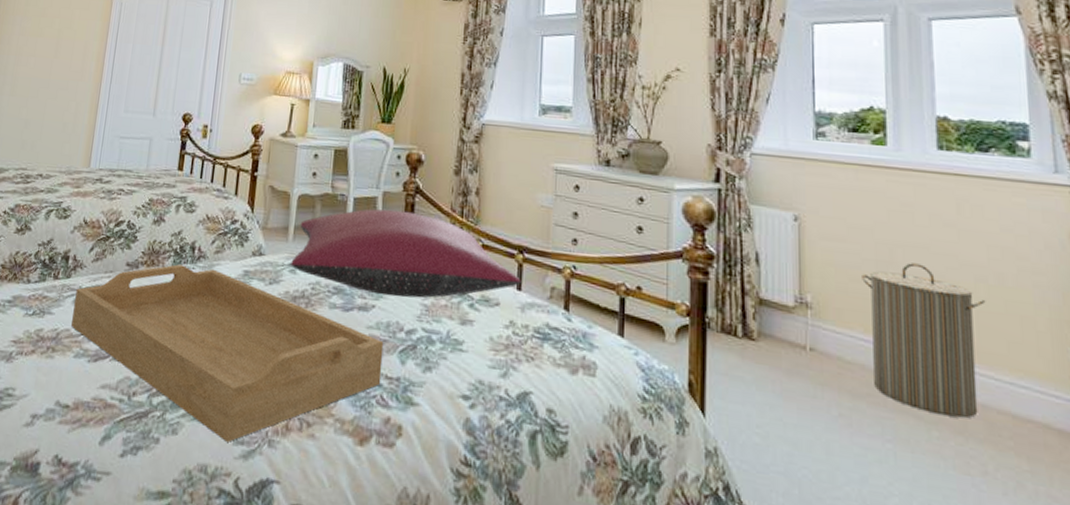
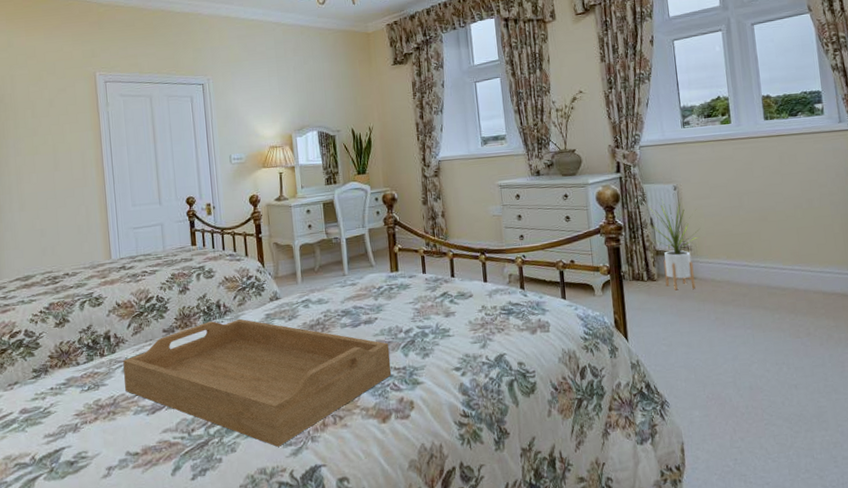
pillow: present [291,209,521,298] -> none [303,240,486,309]
house plant: none [752,228,826,365] -> present [648,197,700,291]
laundry hamper: present [862,263,986,419] -> none [722,203,802,304]

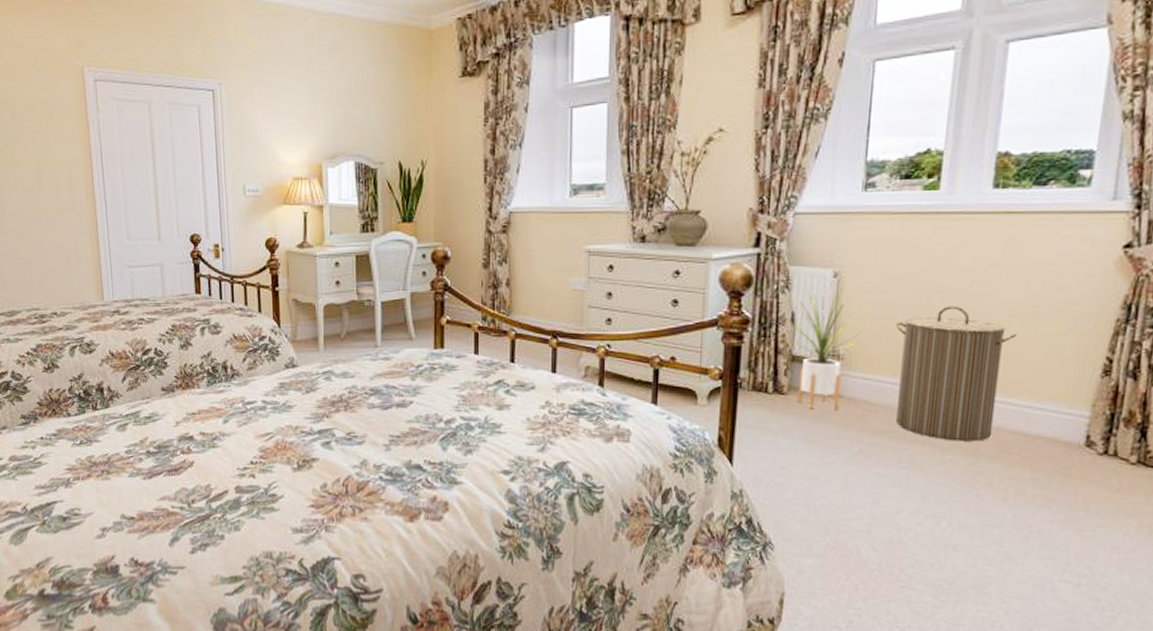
serving tray: present [123,318,392,447] -> none [117,384,425,532]
laundry hamper: none [722,203,802,304] -> present [896,306,1018,442]

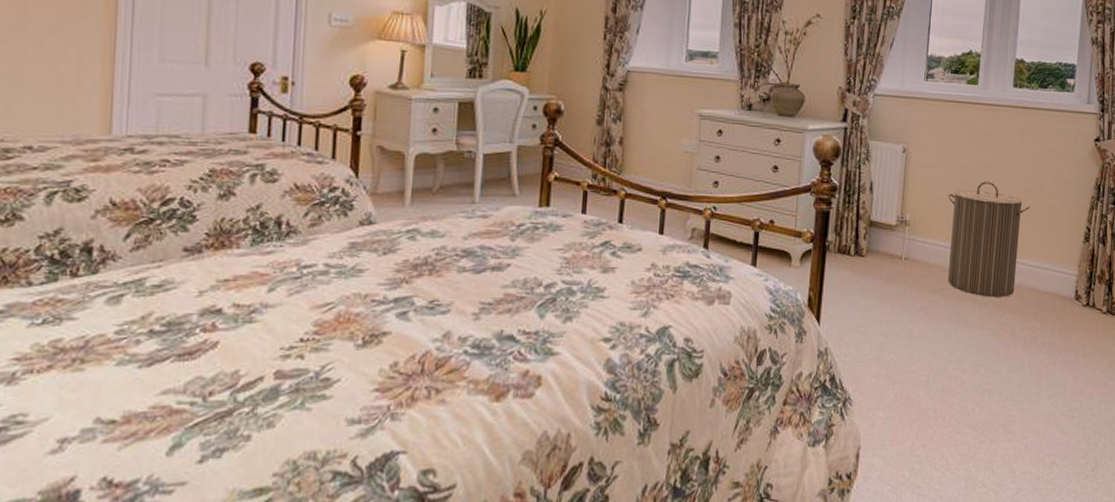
house plant: present [788,287,862,410] -> none [867,160,924,271]

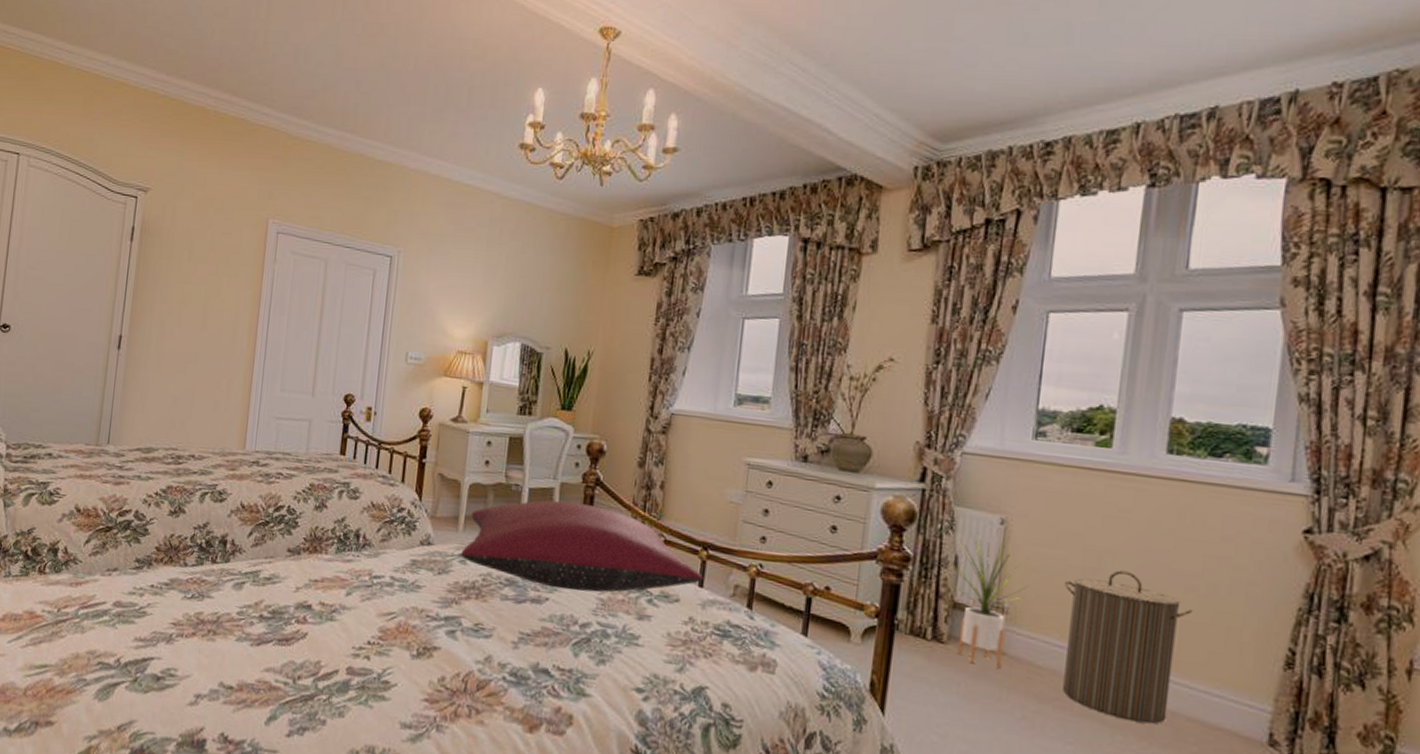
pillow: none [409,164,664,253] -> present [461,500,704,592]
house plant: none [867,160,924,271] -> present [951,531,1030,668]

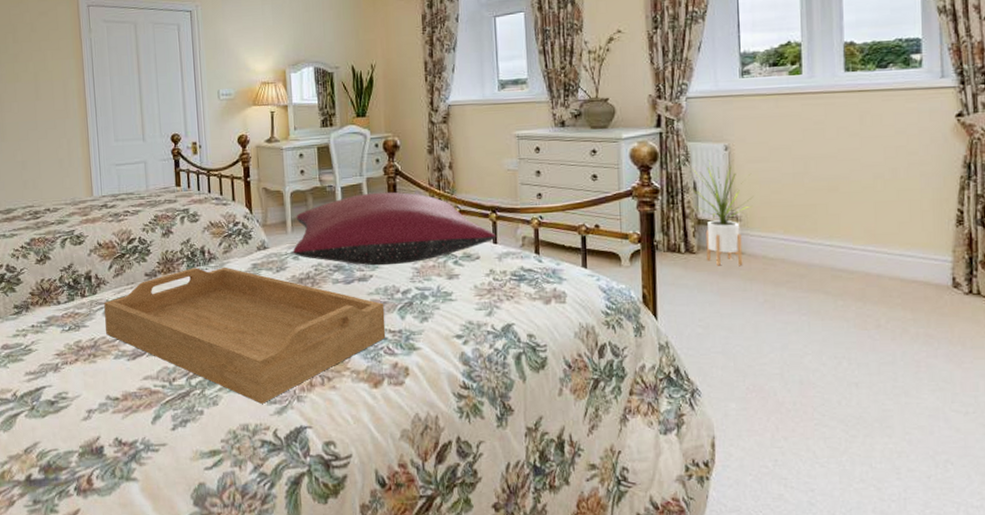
serving tray: none [232,551,557,726] -> present [104,267,386,404]
laundry hamper: present [1063,570,1193,724] -> none [782,171,882,288]

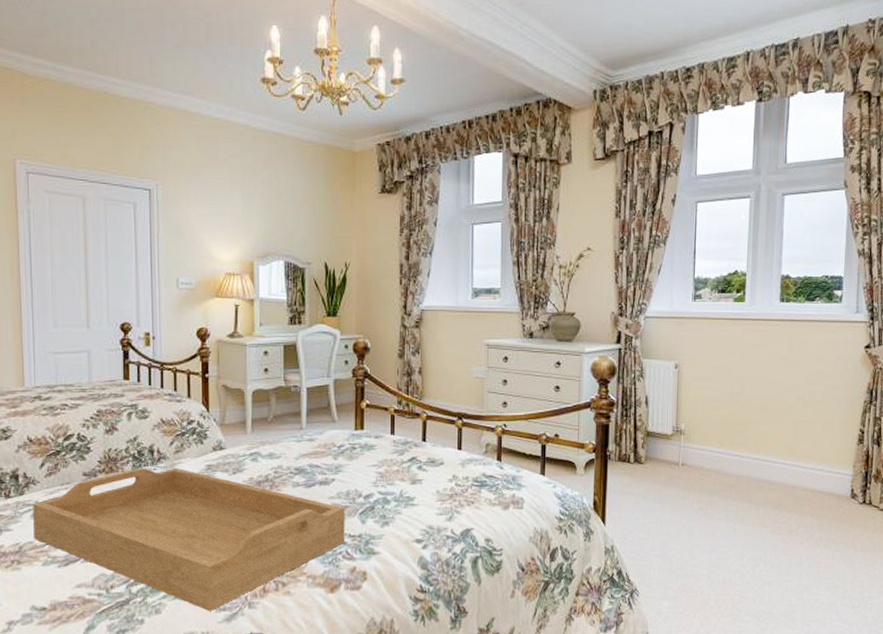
pillow: present [293,191,497,266] -> none [252,394,461,469]
house plant: present [691,159,753,266] -> none [643,376,696,476]

